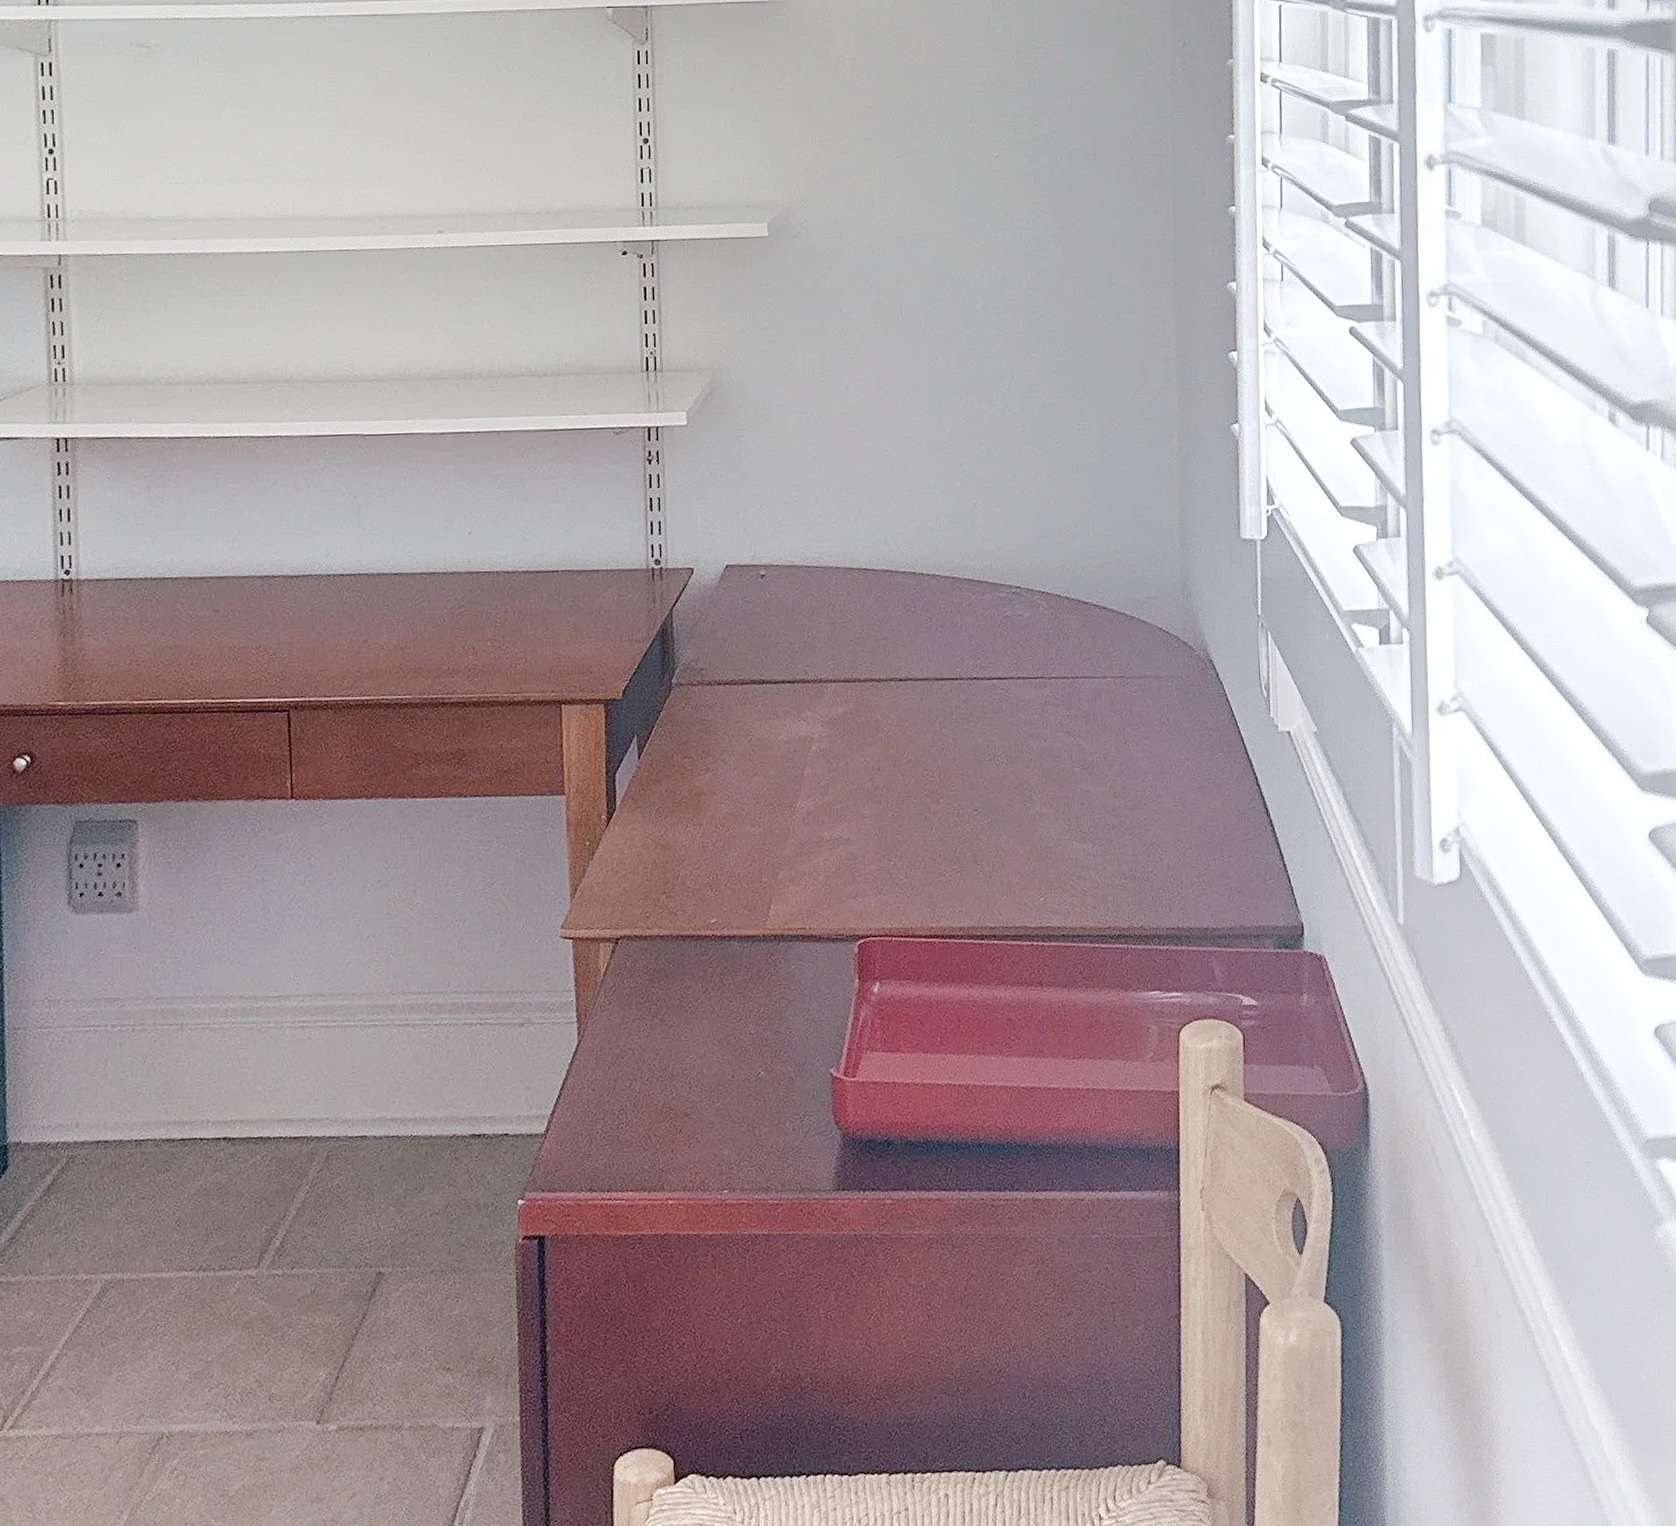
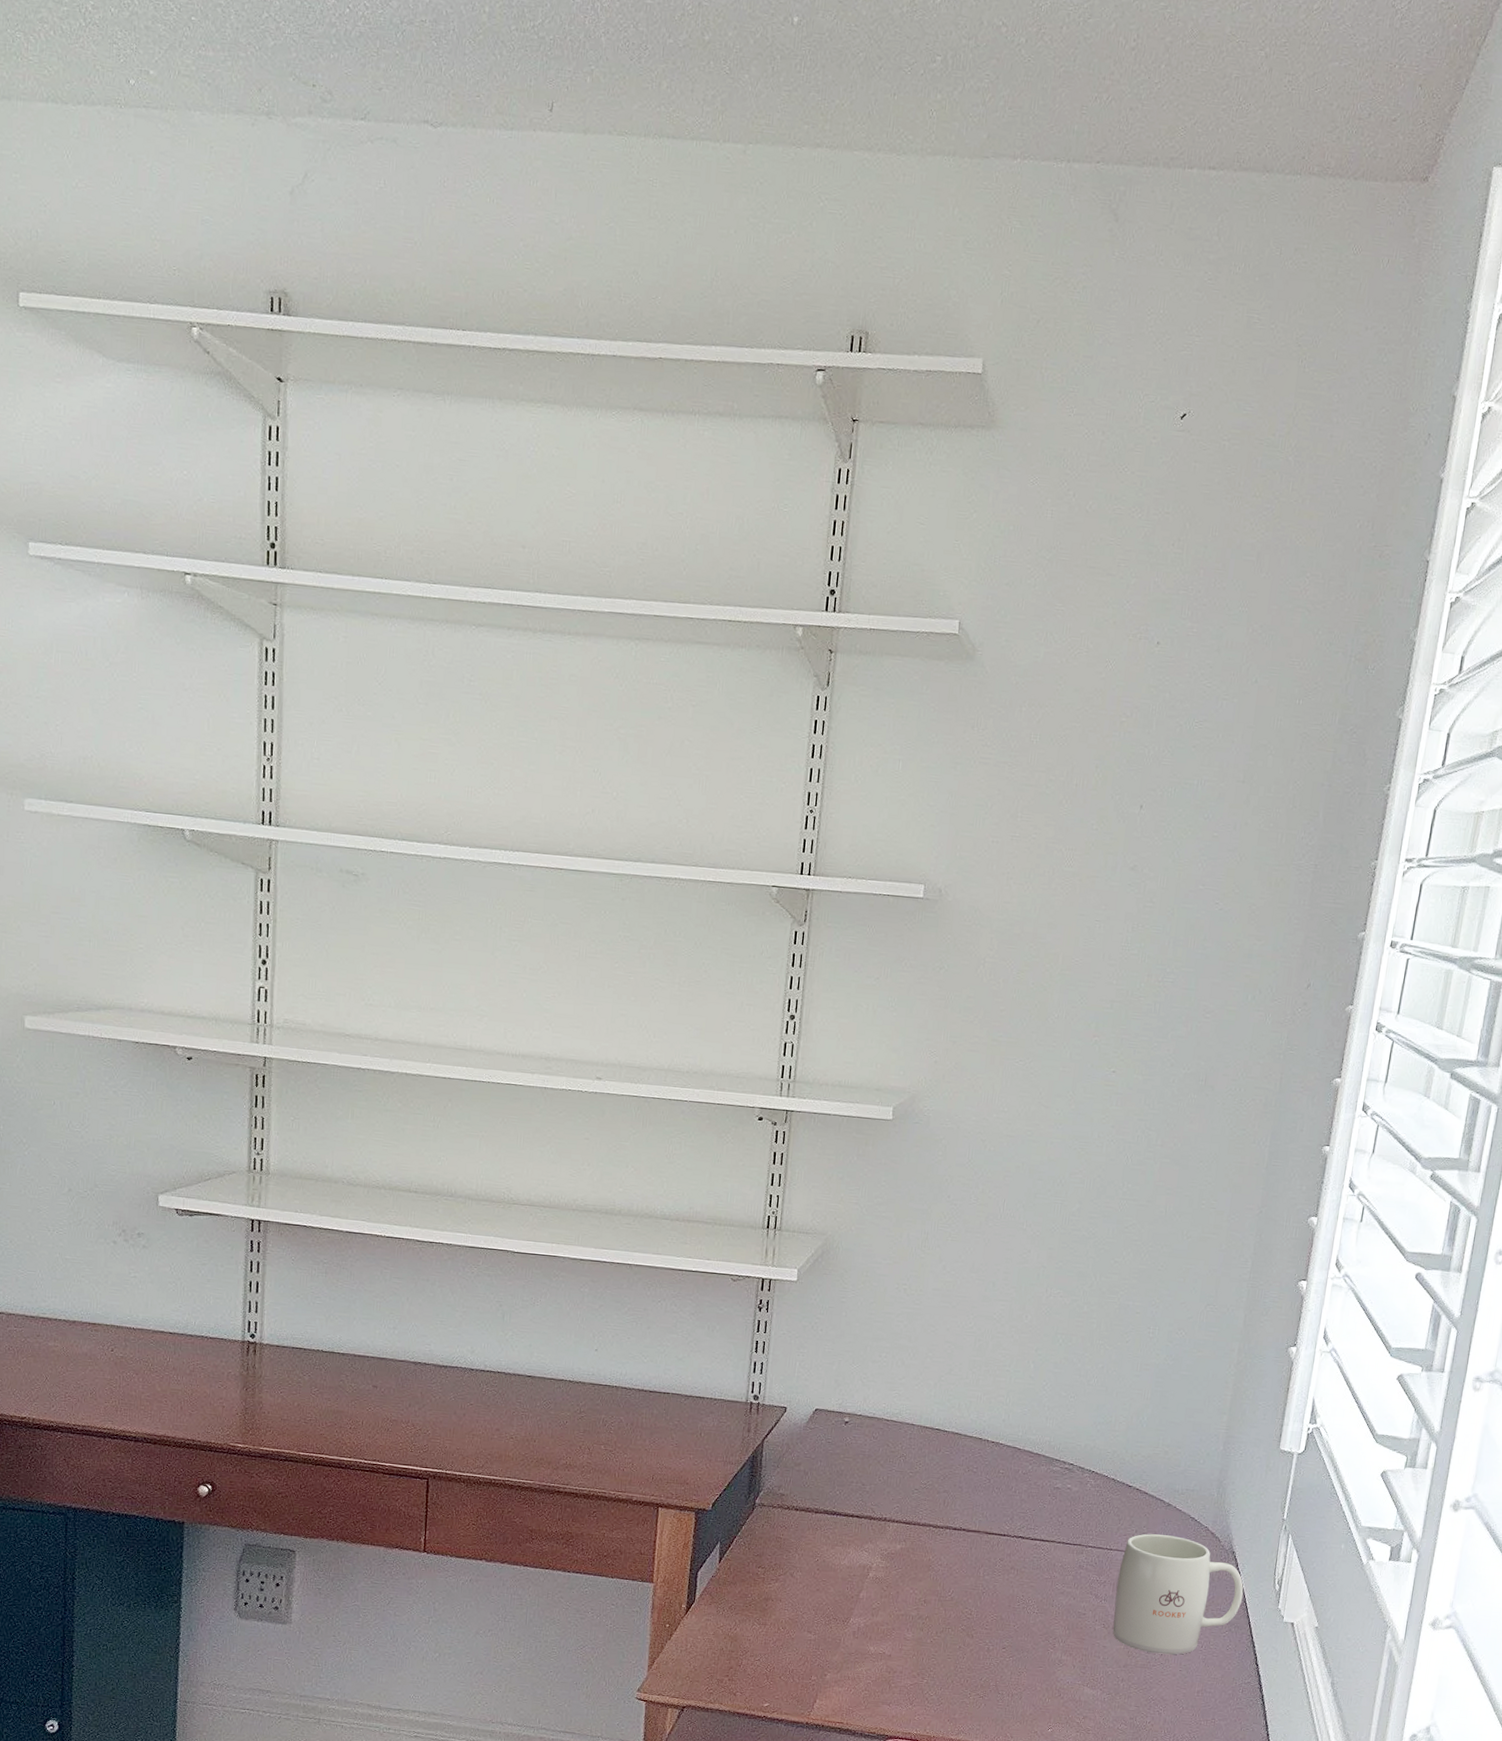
mug: none [1089,652,1230,791] -> present [1112,1533,1244,1655]

